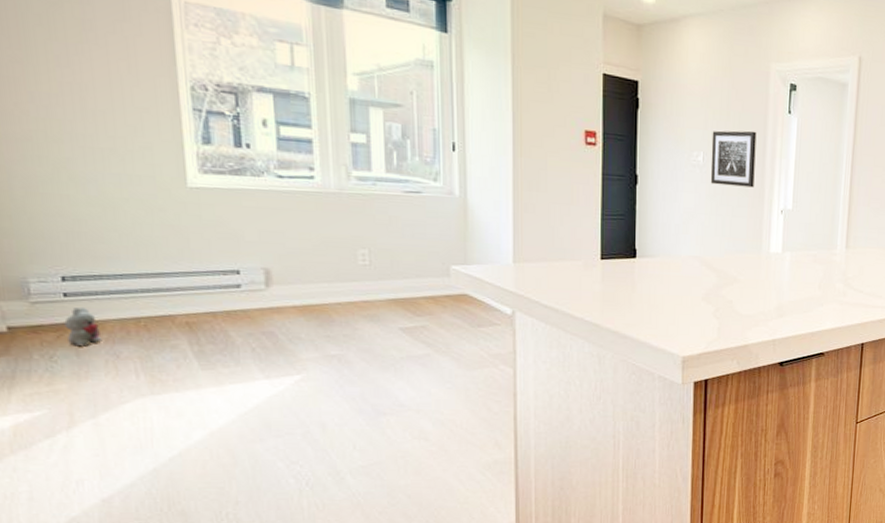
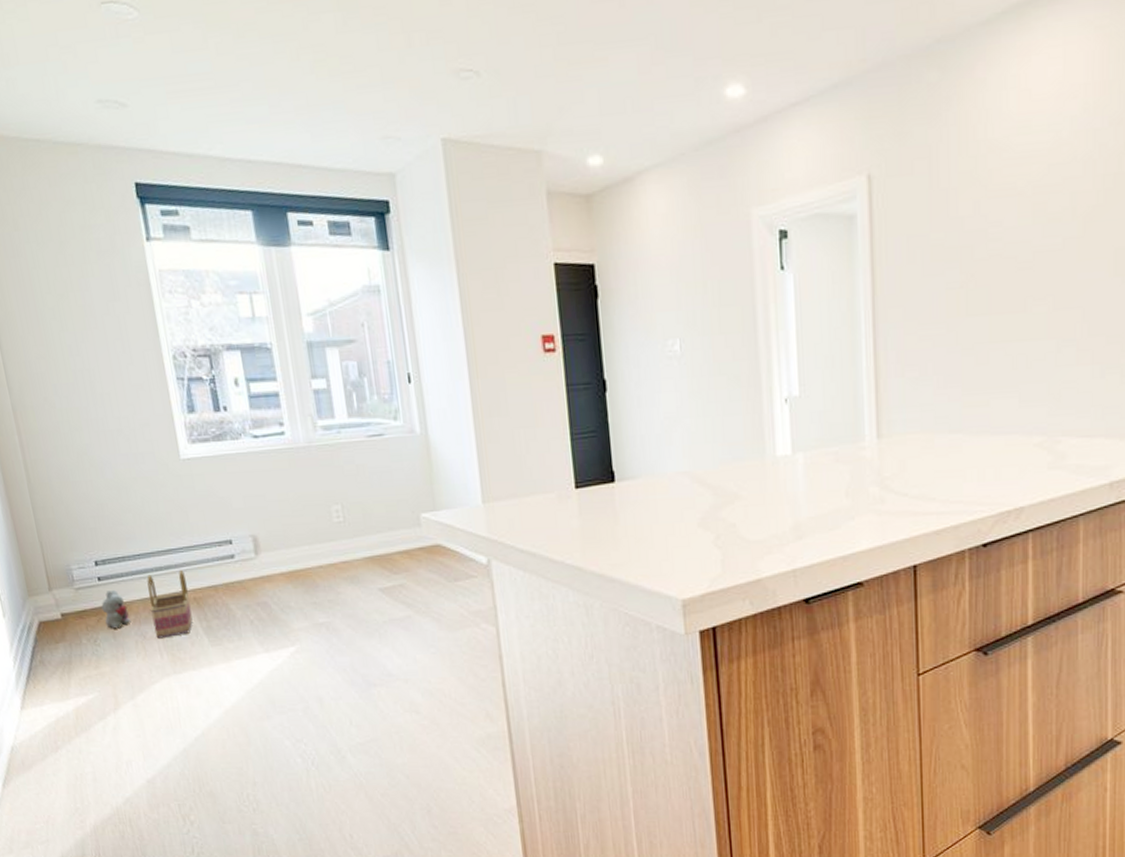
basket: none [128,294,182,360] -> present [147,570,193,639]
wall art: present [710,130,757,188] -> none [687,301,747,378]

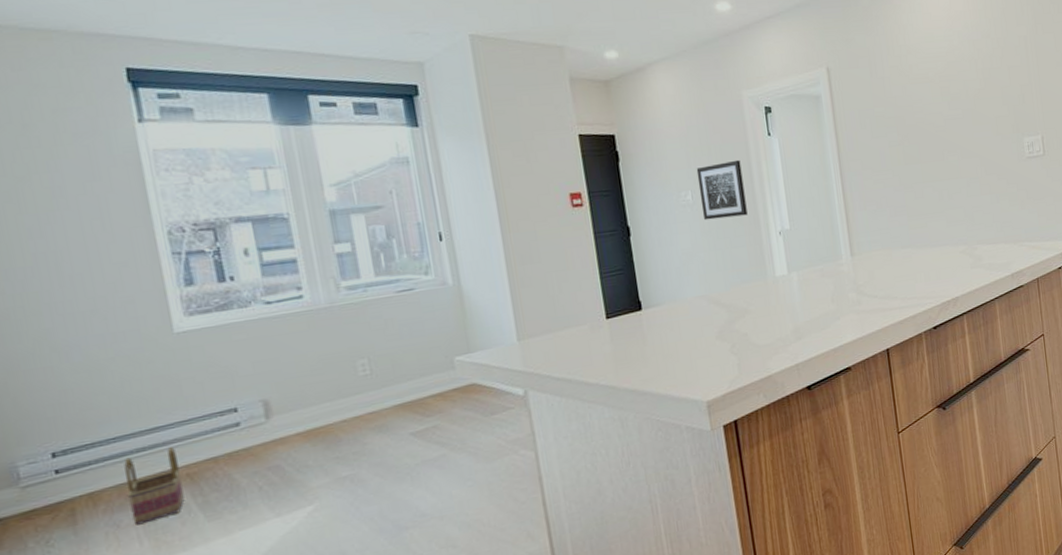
plush toy: present [101,589,131,629] -> none [58,480,101,525]
wall art: none [687,301,747,378] -> present [696,159,748,221]

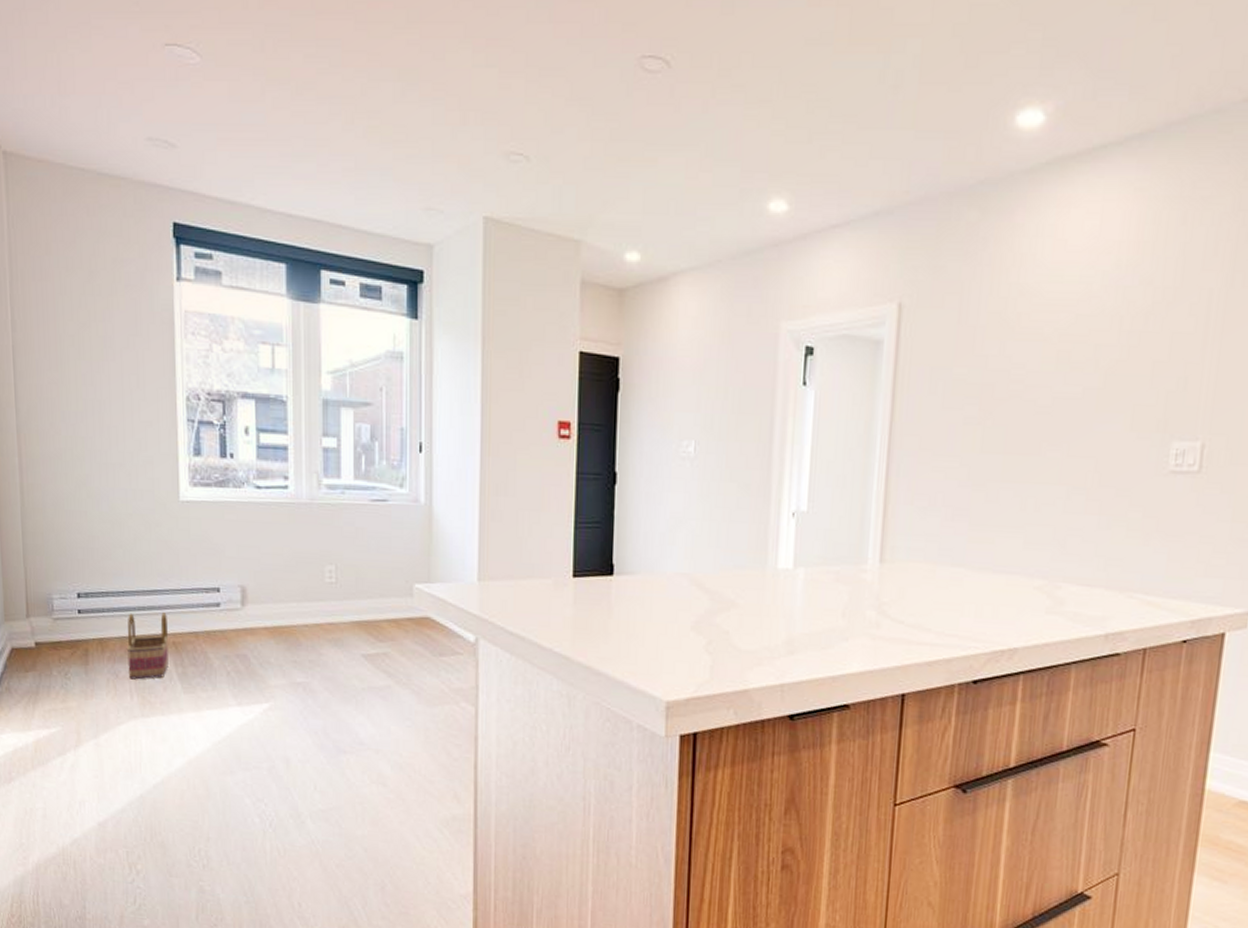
wall art: present [696,159,748,221] -> none [703,410,762,484]

